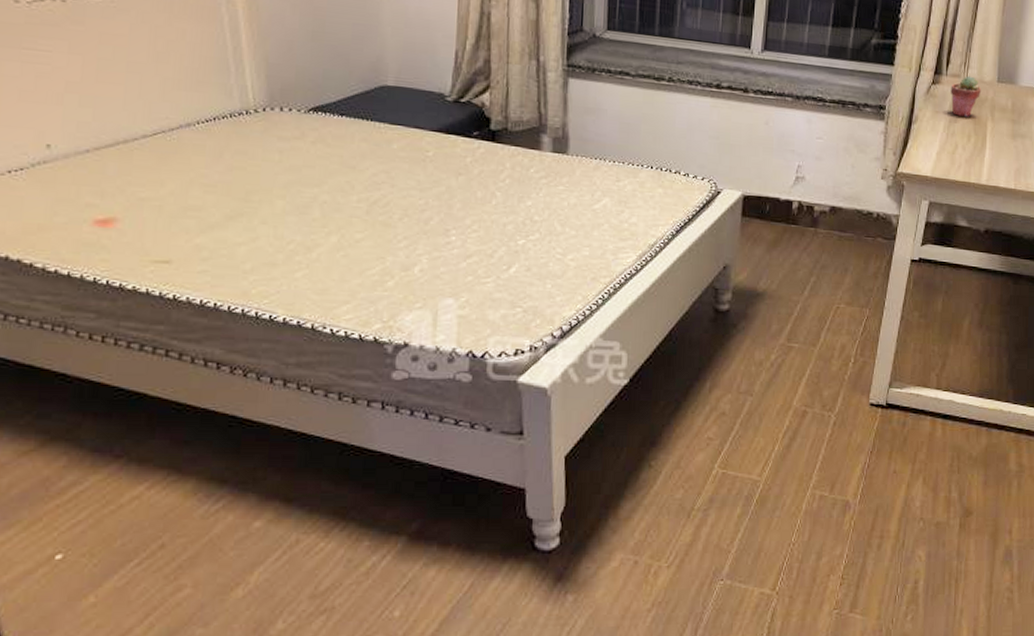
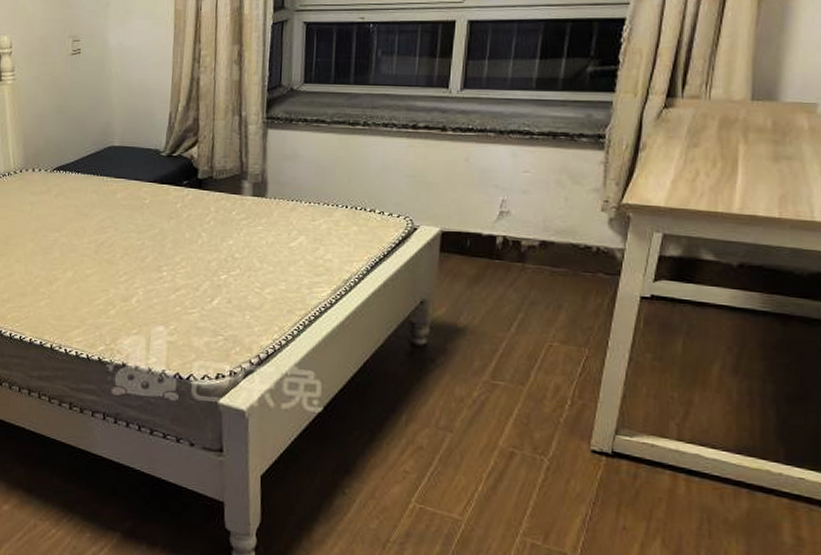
potted succulent: present [950,75,982,117] -> none [688,96,730,141]

